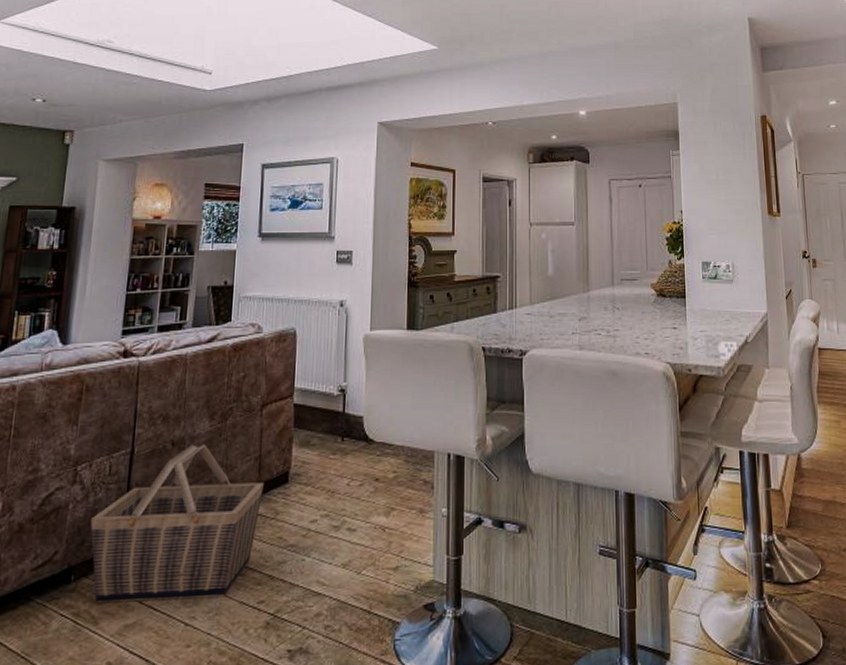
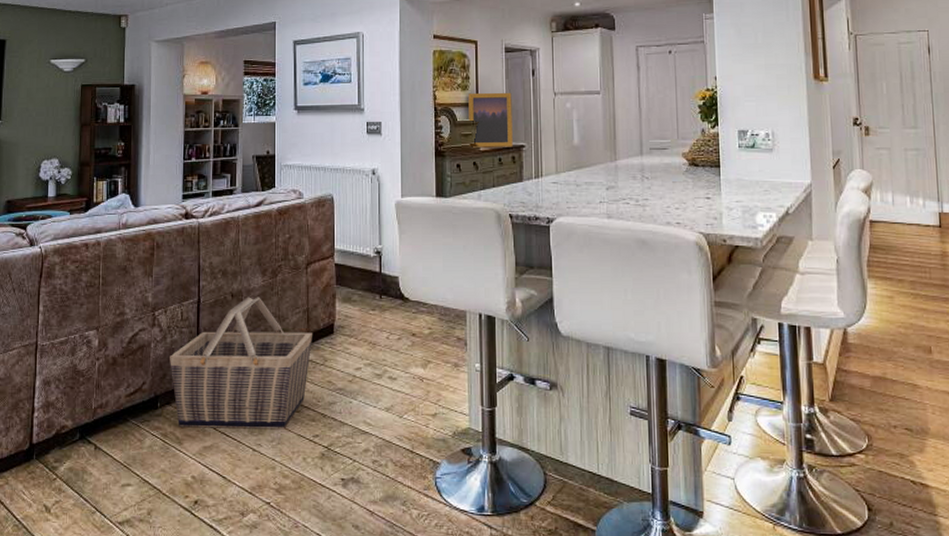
picture frame: none [443,222,488,278] -> present [468,92,513,148]

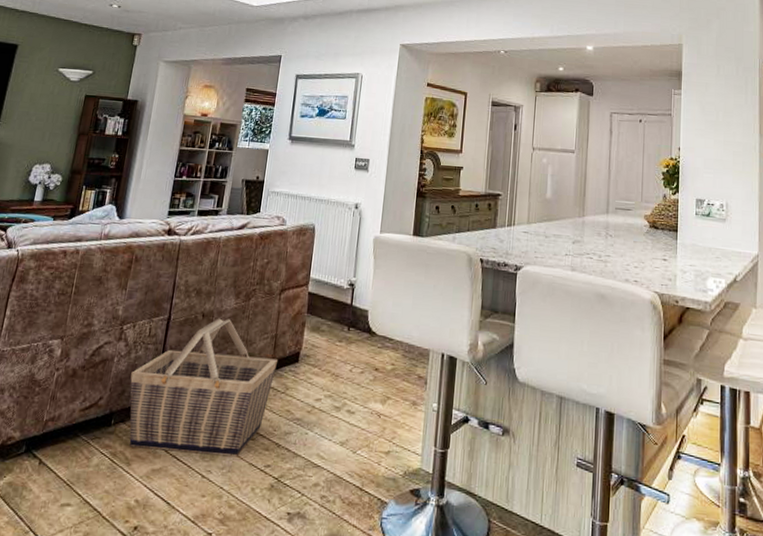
picture frame: present [468,92,513,148] -> none [449,140,494,195]

